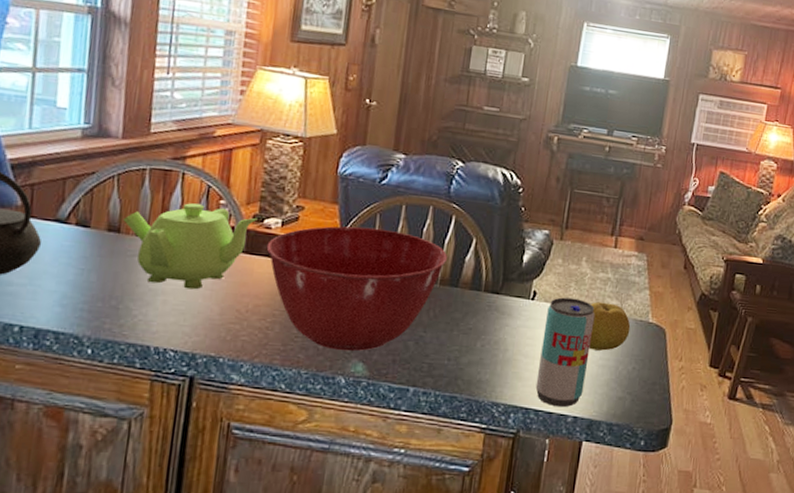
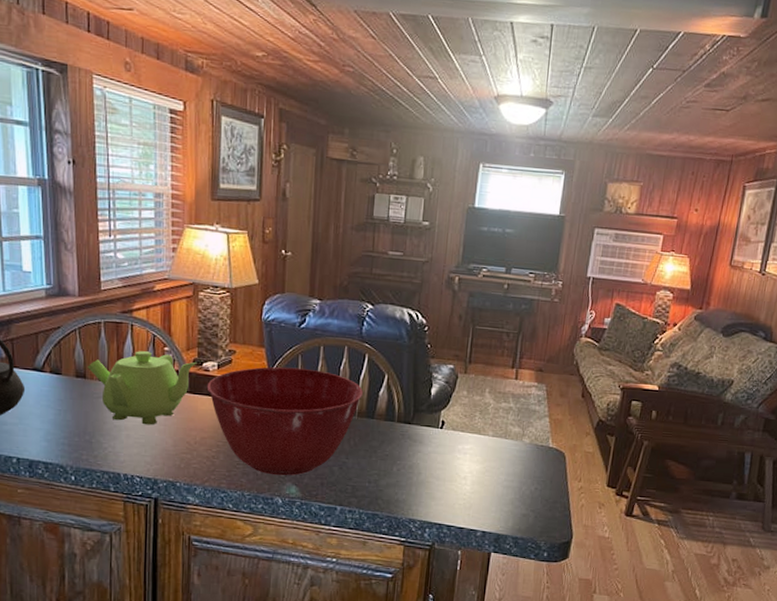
beverage can: present [535,297,595,408] -> none [447,426,499,523]
fruit: present [589,302,631,351] -> none [494,429,532,473]

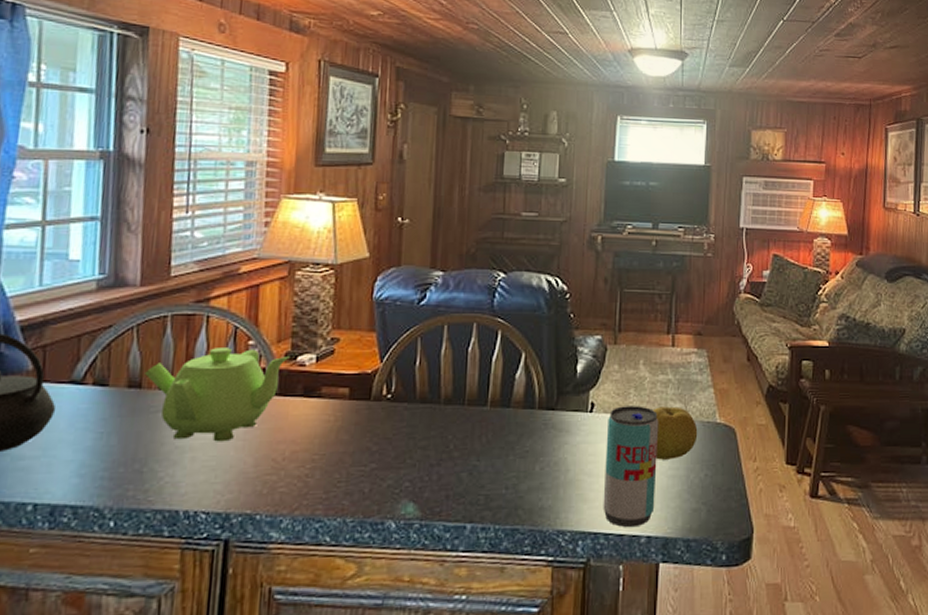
mixing bowl: present [206,367,363,476] -> none [301,353,496,492]
beverage can: none [447,426,499,523] -> present [603,406,659,528]
fruit: none [494,429,532,473] -> present [652,406,698,460]

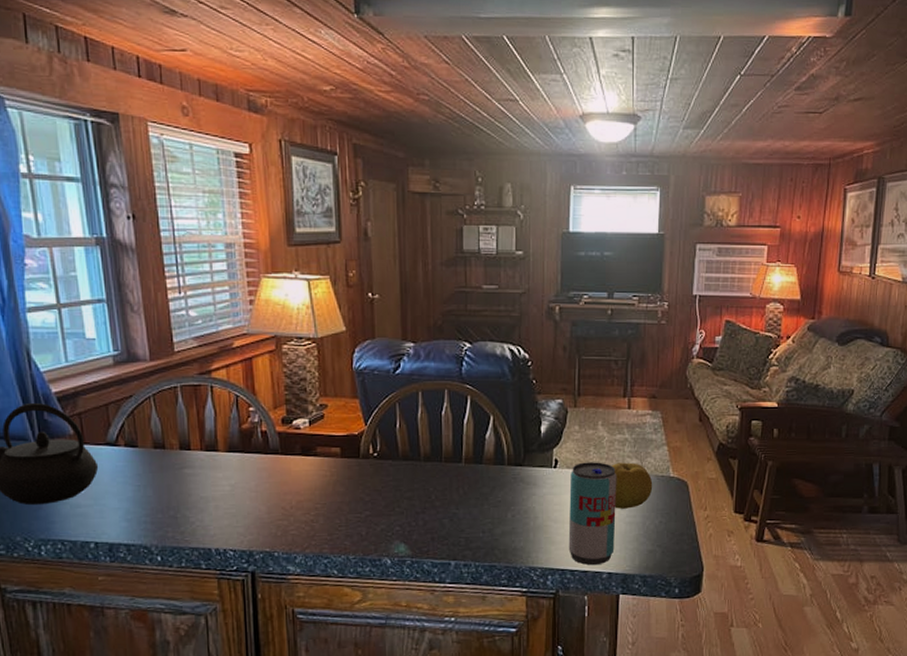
teapot: present [145,348,290,442] -> none [166,414,286,493]

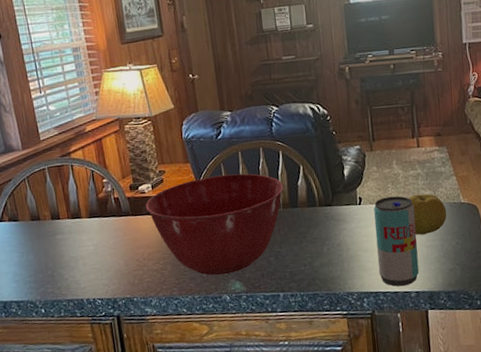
mixing bowl: none [299,417,468,535] -> present [145,173,284,276]

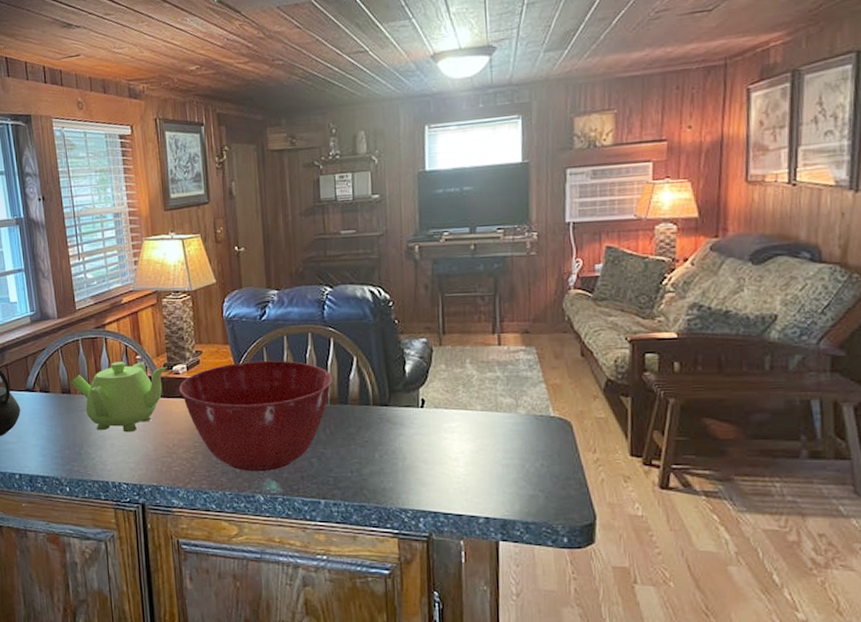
teapot: none [40,185,133,253] -> present [71,362,167,433]
beverage can: present [374,196,419,287] -> none [438,401,491,509]
fruit: present [408,193,447,235] -> none [482,401,531,450]

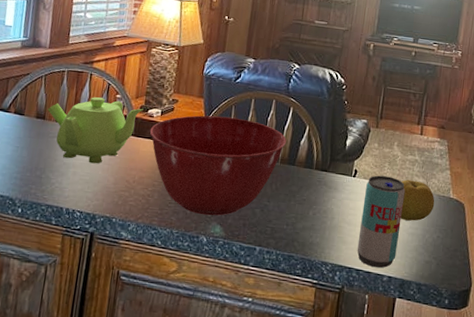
beverage can: none [438,401,491,509] -> present [357,175,406,268]
fruit: none [482,401,531,450] -> present [400,179,435,221]

